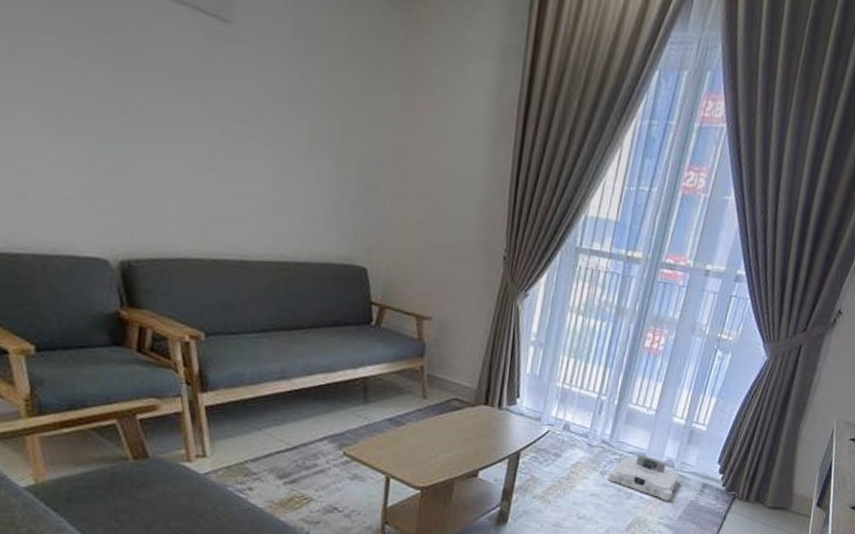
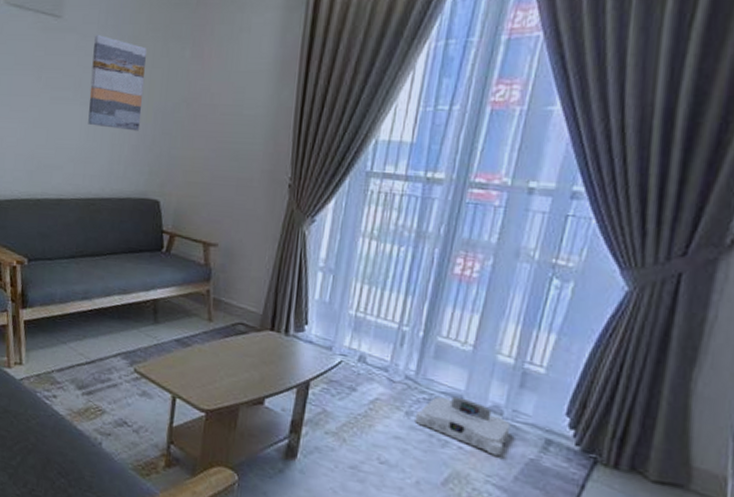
wall art: none [275,55,346,184] -> present [88,35,147,131]

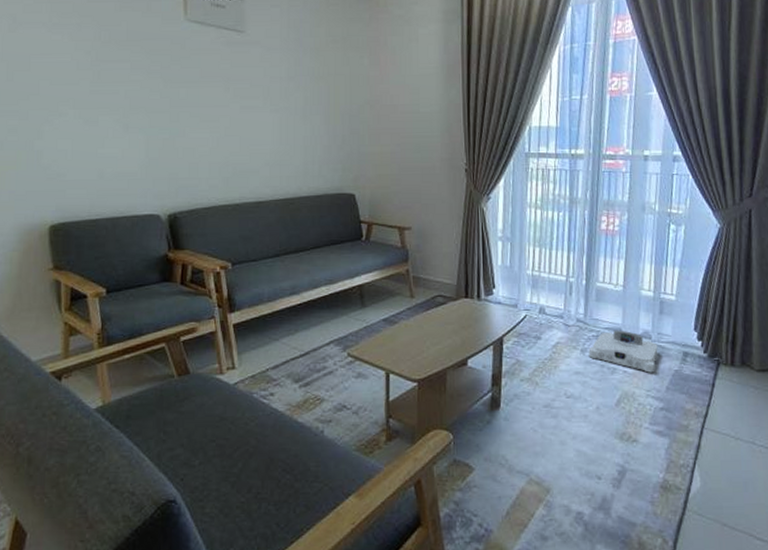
wall art: present [88,35,147,131] -> none [277,48,330,133]

